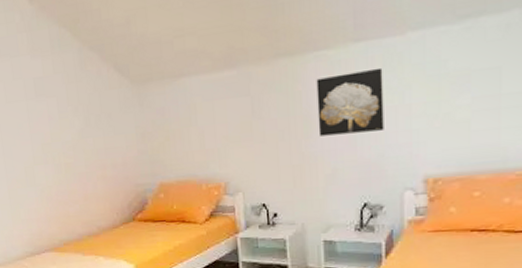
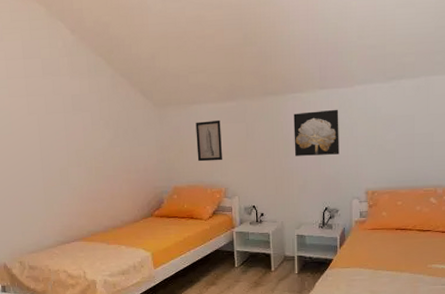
wall art: none [184,94,220,151] -> present [195,119,222,162]

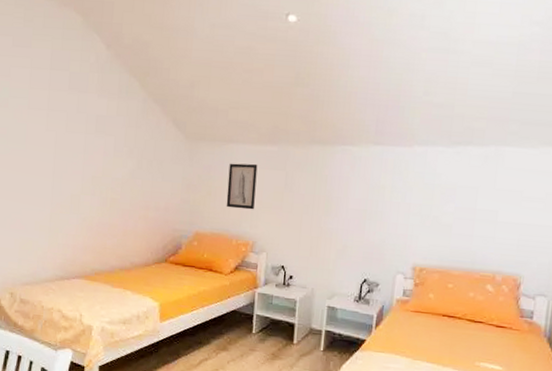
wall art: present [293,109,339,156] -> none [336,168,393,221]

